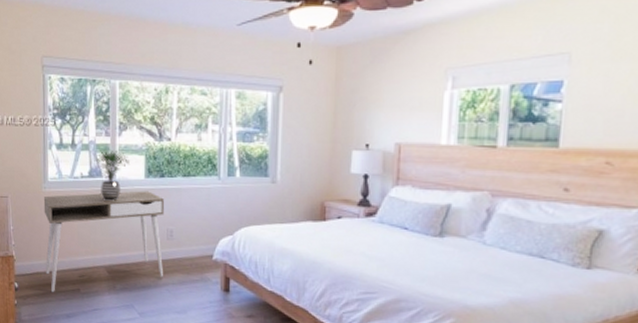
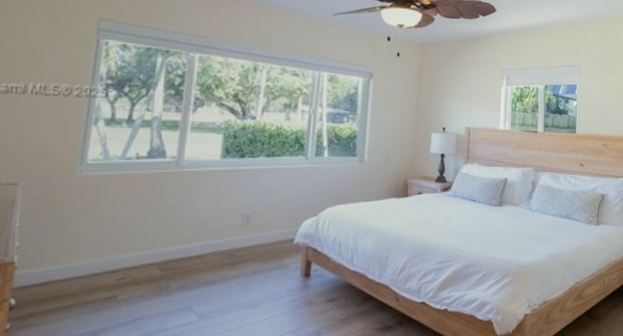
desk: present [43,191,164,293] -> none [66,172,242,306]
potted plant: present [95,149,129,201] -> none [158,127,203,185]

